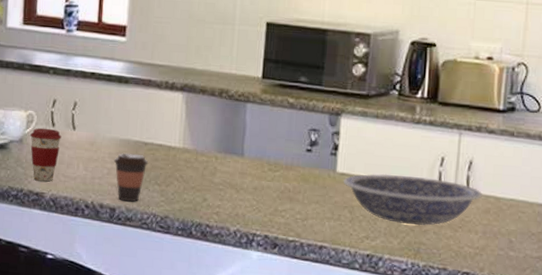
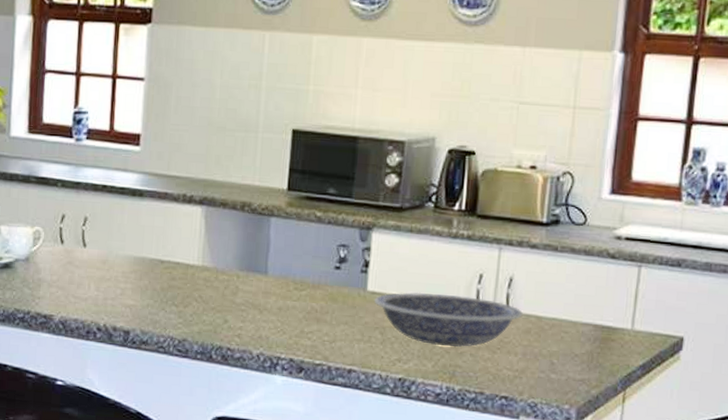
coffee cup: present [30,128,62,182] -> none [37,245,71,303]
coffee cup: present [114,153,149,202] -> none [127,272,165,324]

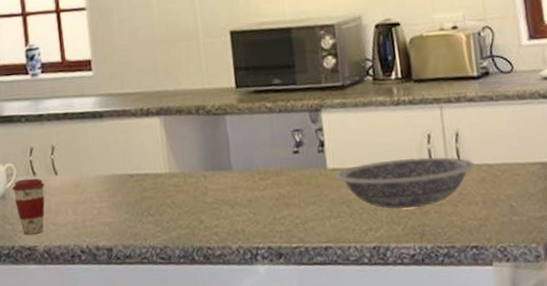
coffee cup: none [37,245,71,303] -> present [12,178,45,235]

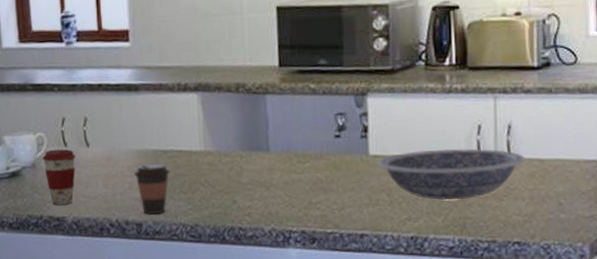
coffee cup: none [102,187,138,239] -> present [134,163,171,215]

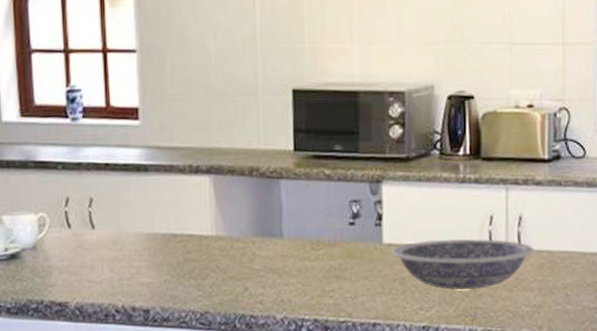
coffee cup: present [42,149,76,205] -> none [44,230,80,290]
coffee cup: present [134,163,171,215] -> none [141,247,181,301]

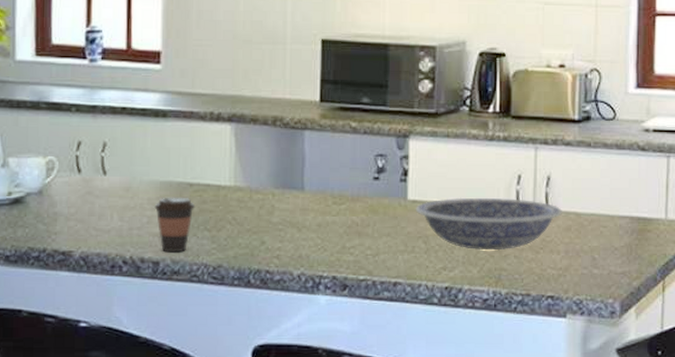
coffee cup: none [141,247,181,301] -> present [154,197,196,253]

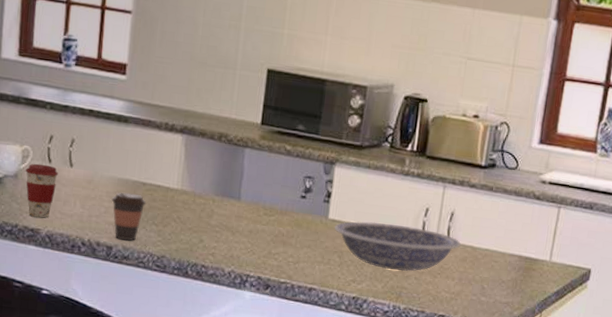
coffee cup: none [51,175,90,238] -> present [26,163,58,218]

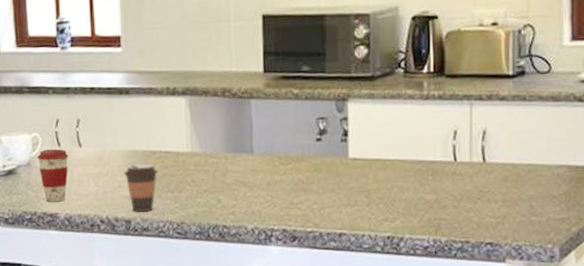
bowl: present [334,221,461,271] -> none [356,153,499,202]

